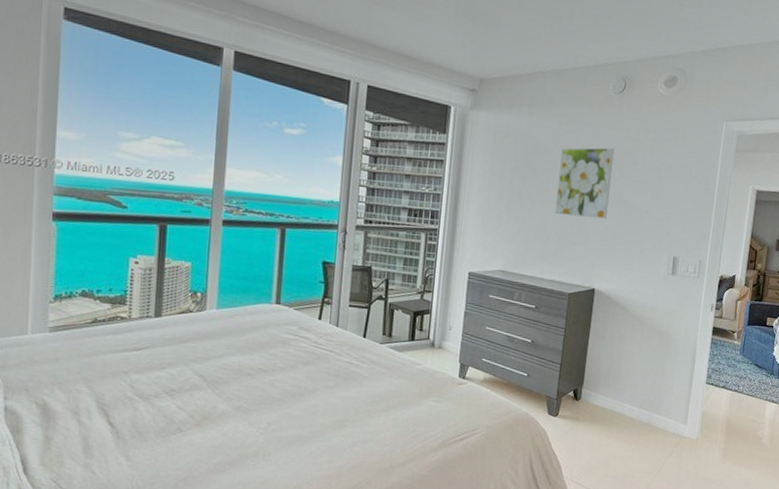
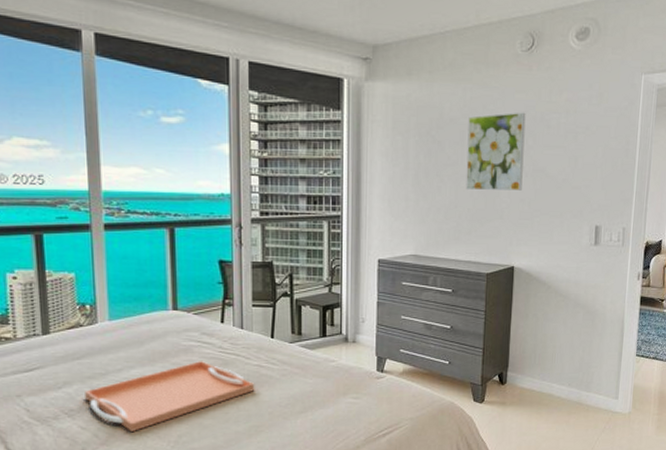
serving tray: none [186,354,344,416] -> present [85,361,255,432]

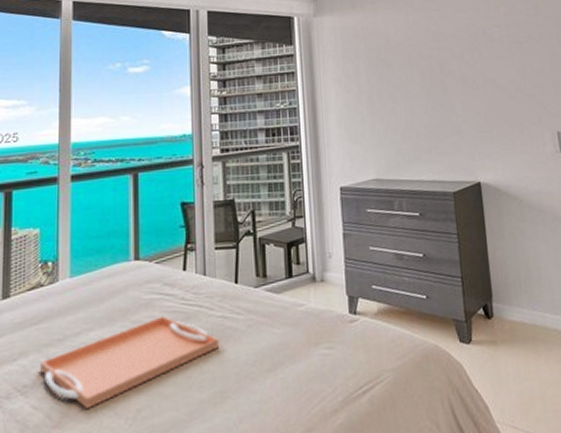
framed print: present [466,112,526,191] -> none [413,29,476,109]

